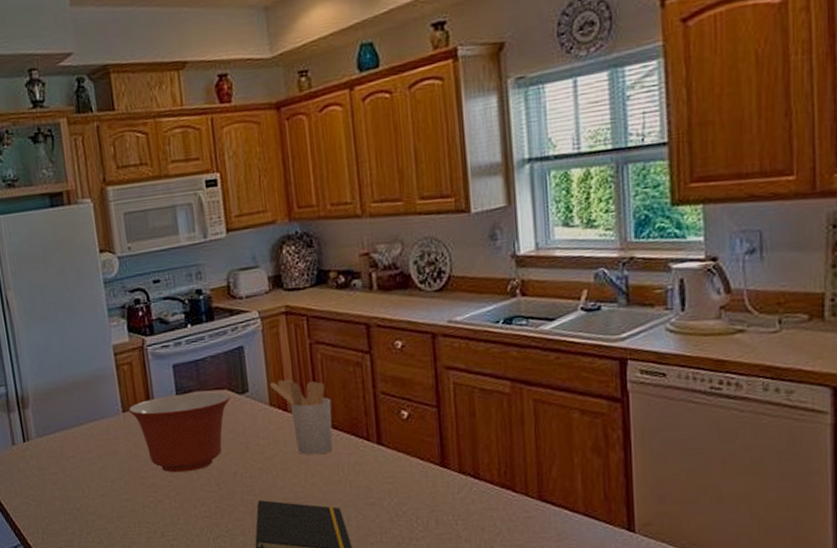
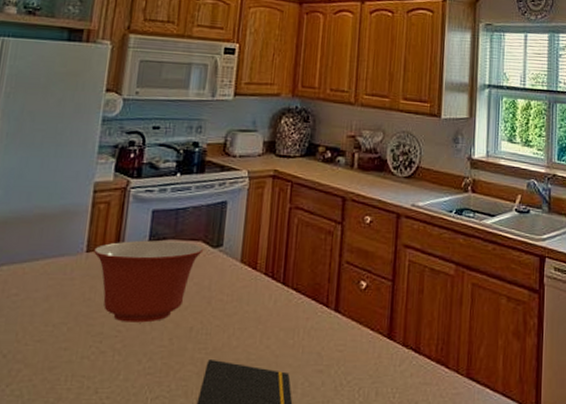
utensil holder: present [270,378,333,455] -> none [245,237,299,315]

